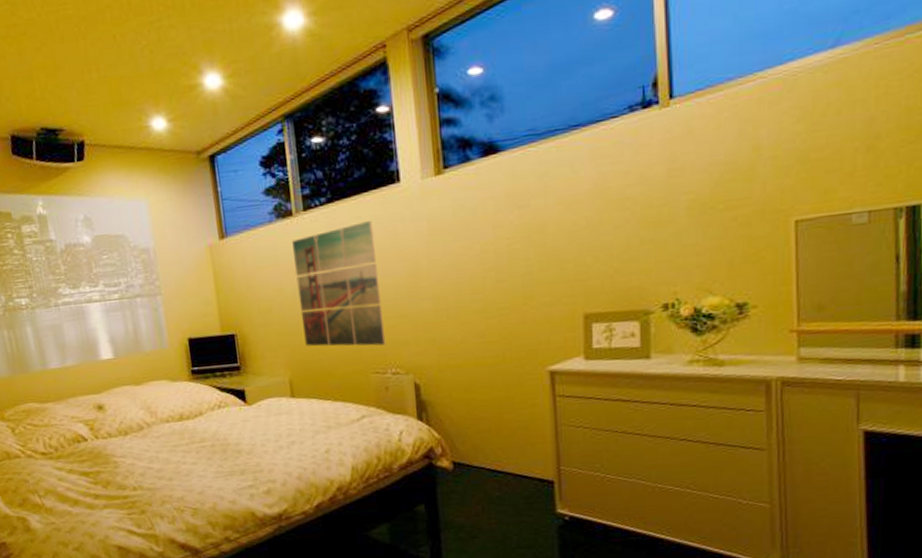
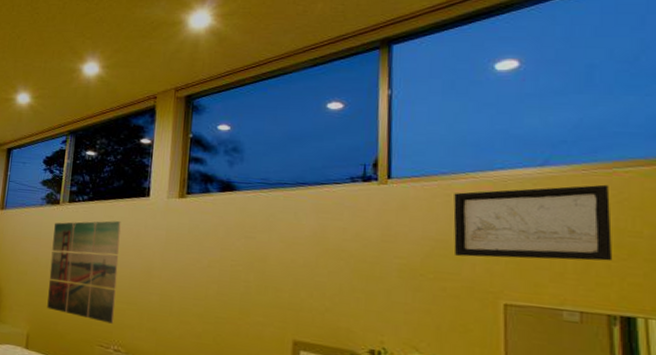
wall art: none [742,56,902,177] -> present [453,184,613,262]

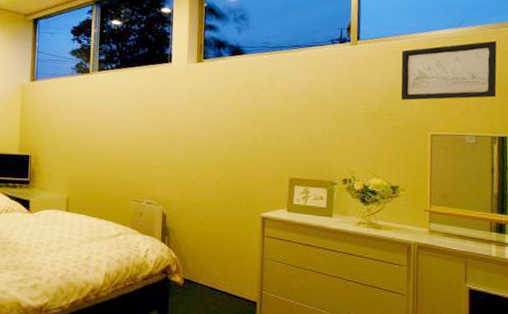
wall art: present [47,221,121,324] -> none [84,86,148,180]

